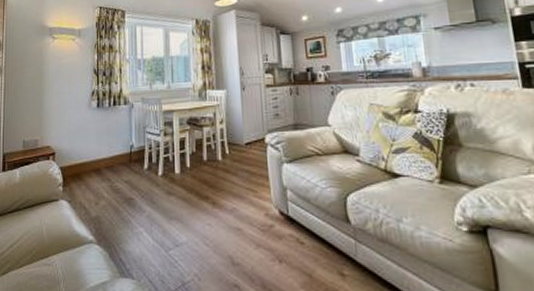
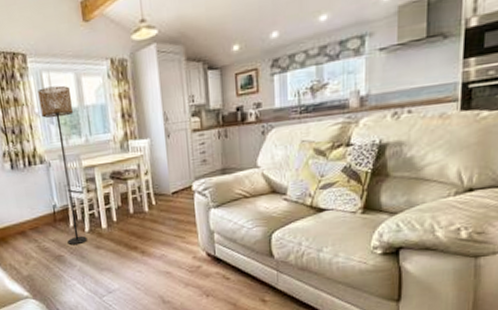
floor lamp: none [131,38,160,189] -> present [38,85,87,245]

